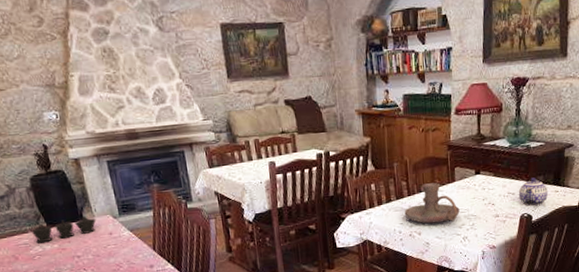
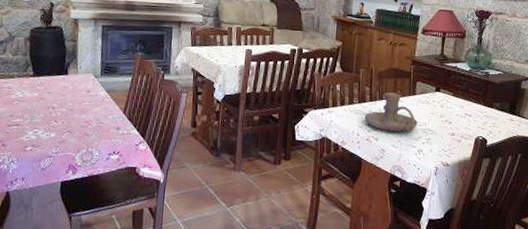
sugar bowl: present [32,216,97,244] -> none [18,71,79,90]
teapot: present [518,177,548,206] -> none [475,103,503,131]

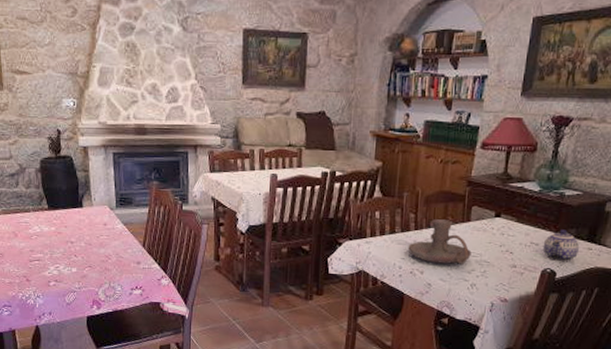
teapot: none [475,103,503,131] -> present [542,229,579,262]

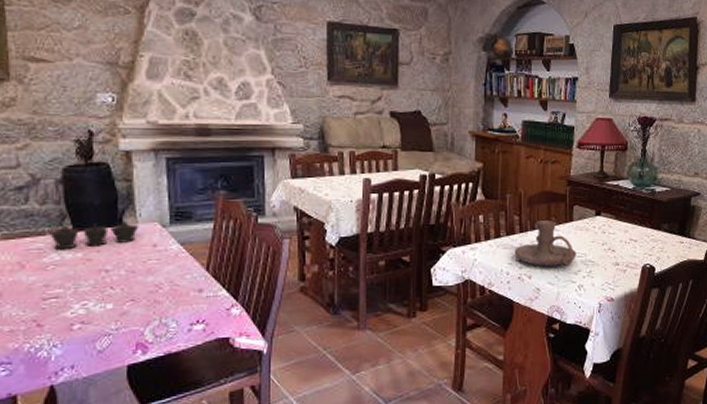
sugar bowl: none [34,204,94,224] -> present [51,221,139,250]
teapot: present [542,229,579,262] -> none [641,225,672,257]

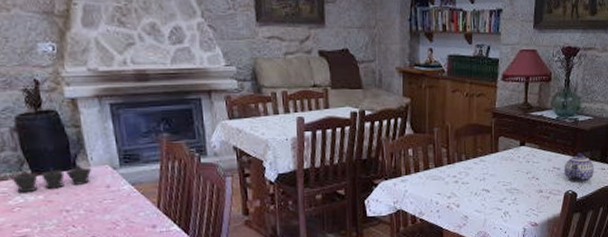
candle holder: present [514,220,576,266] -> none [443,152,502,196]
teapot: none [641,225,672,257] -> present [564,153,594,184]

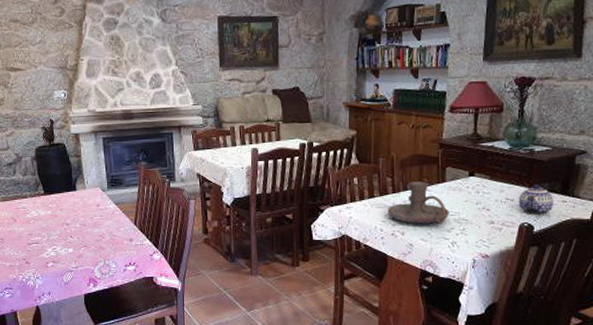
sugar bowl: present [13,165,92,193] -> none [31,187,87,209]
candle holder: none [443,152,502,196] -> present [387,181,449,224]

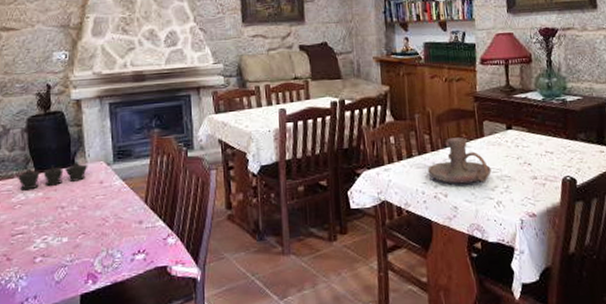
sugar bowl: none [31,187,87,209] -> present [18,162,88,191]
teapot: present [518,184,553,216] -> none [557,135,592,168]

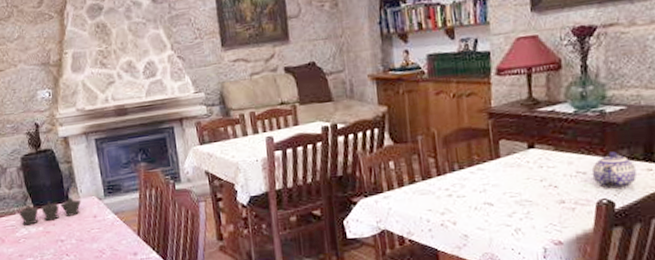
candle holder: present [427,137,492,184] -> none [433,159,509,211]
teapot: none [557,135,592,168] -> present [591,151,637,190]

